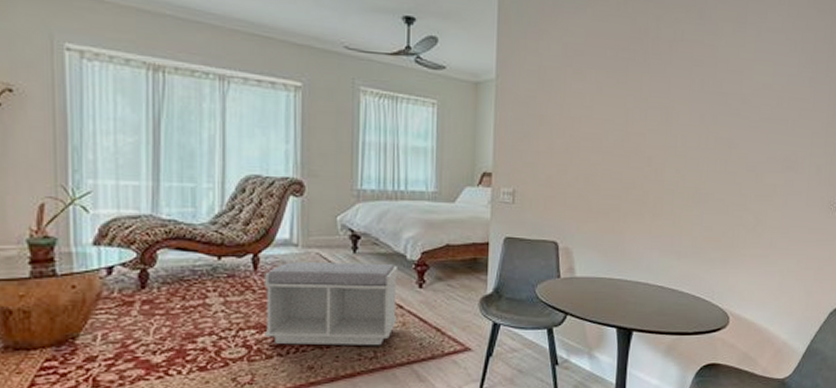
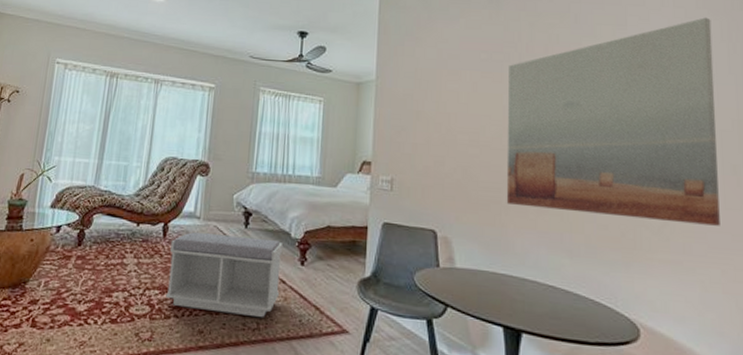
wall art: none [625,17,818,221] -> present [506,17,720,226]

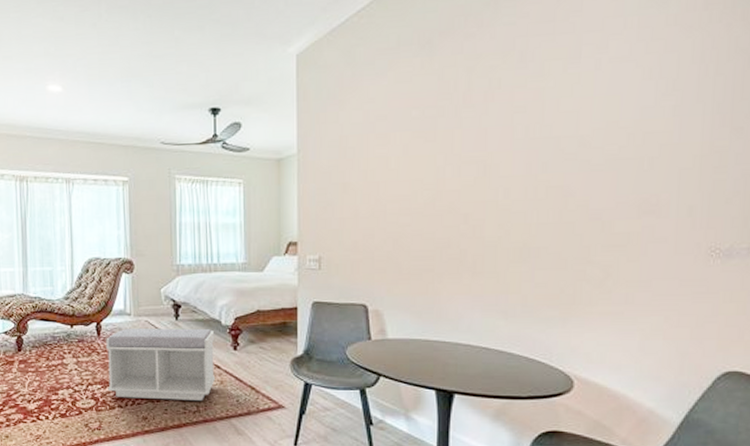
wall art: present [506,17,720,226] -> none [439,36,682,273]

